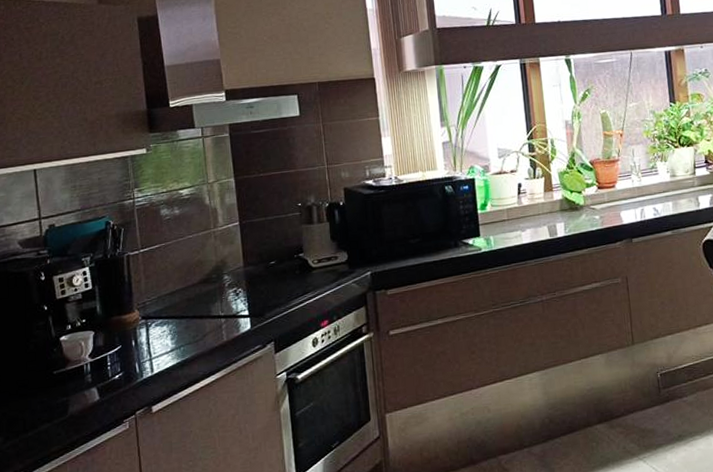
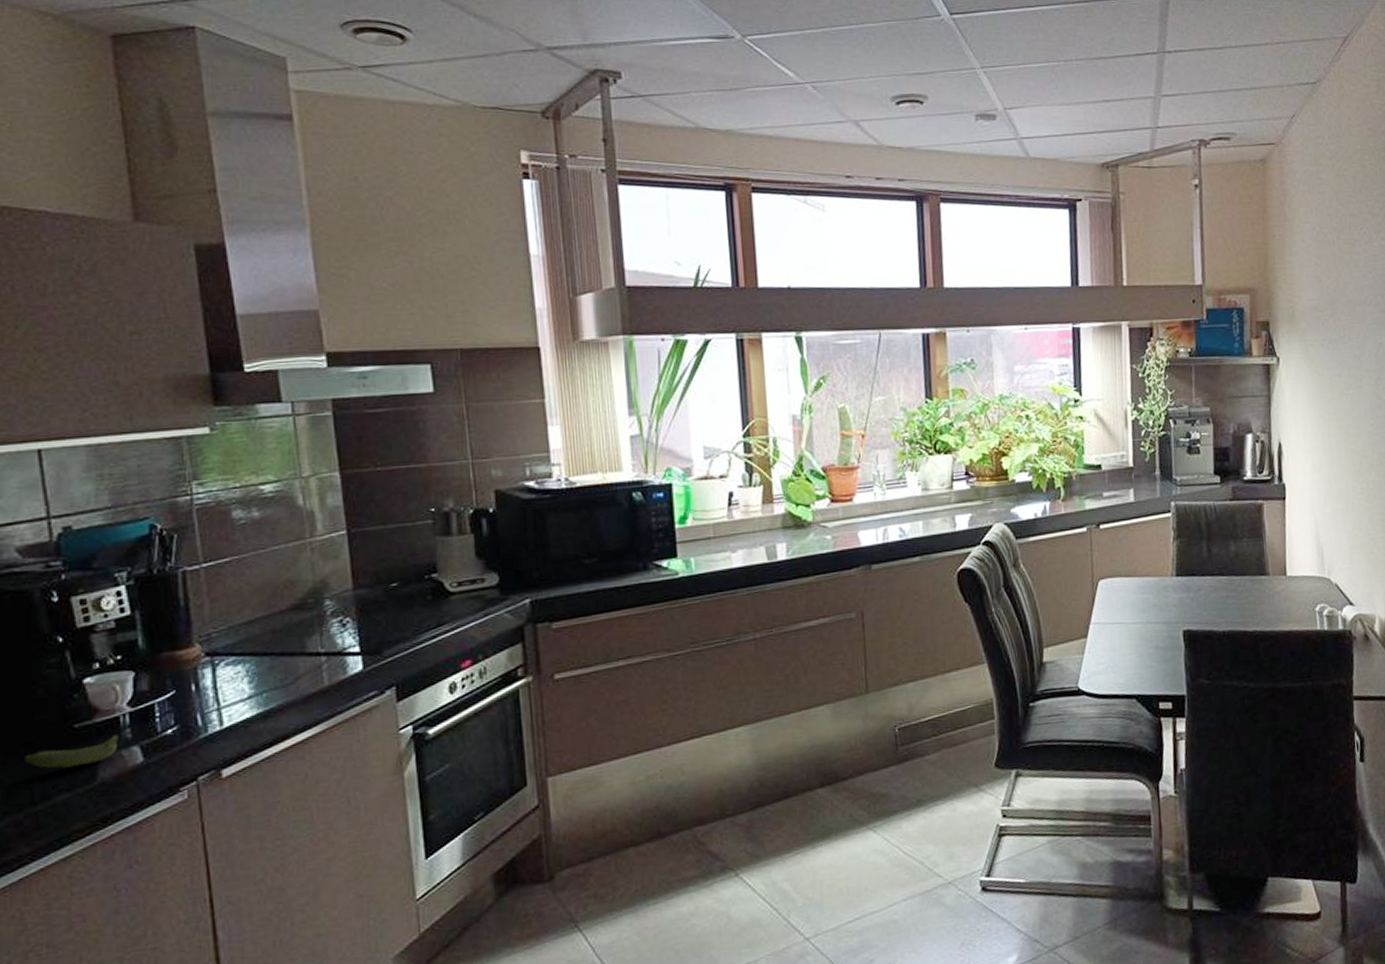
banana: none [19,378,83,405] -> present [23,734,119,769]

